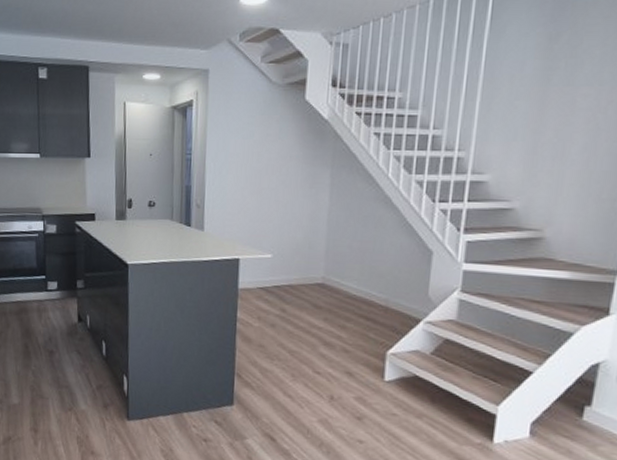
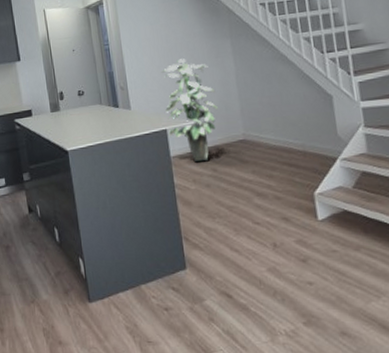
indoor plant: none [240,183,302,299] -> present [161,58,218,161]

